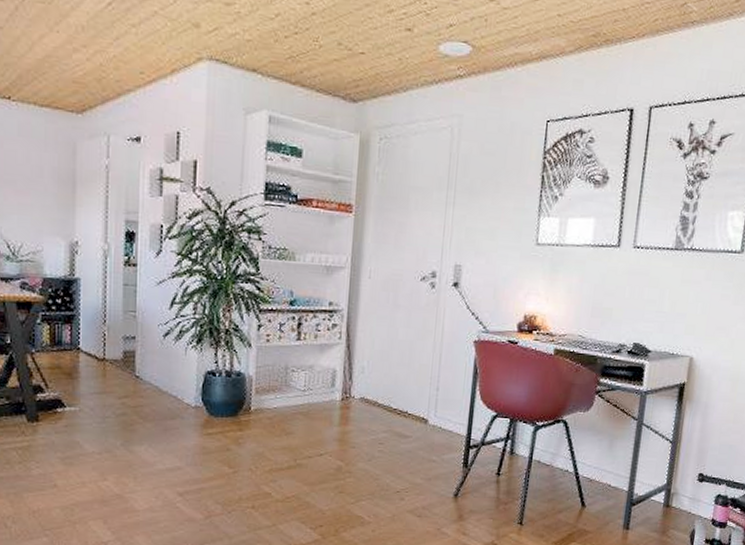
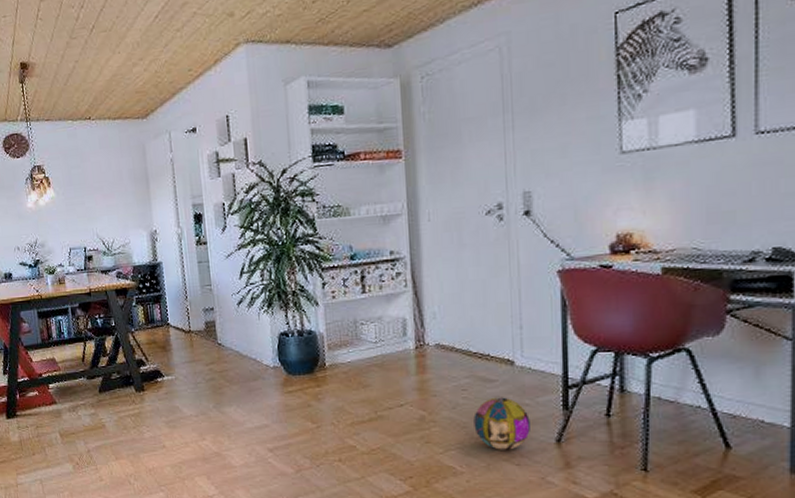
ball: none [385,452,435,502] -> present [474,397,530,450]

